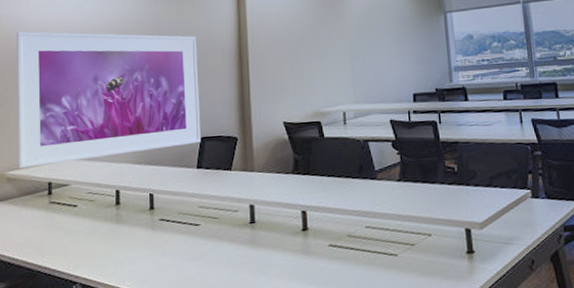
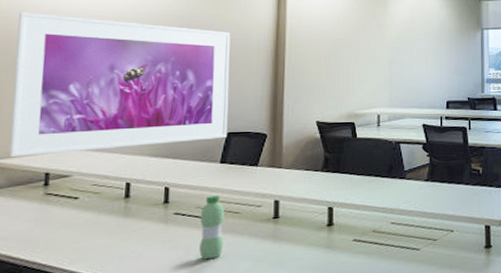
water bottle: none [183,201,206,266] -> present [199,195,224,260]

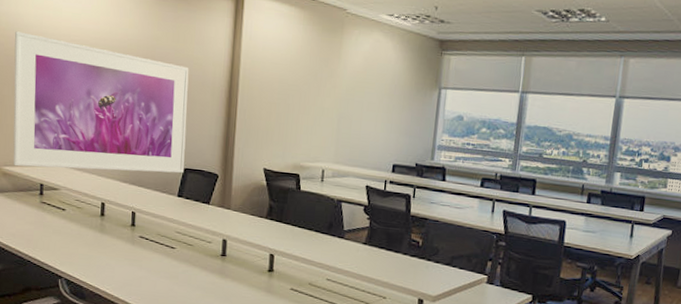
water bottle: present [199,195,224,260] -> none [159,225,180,283]

